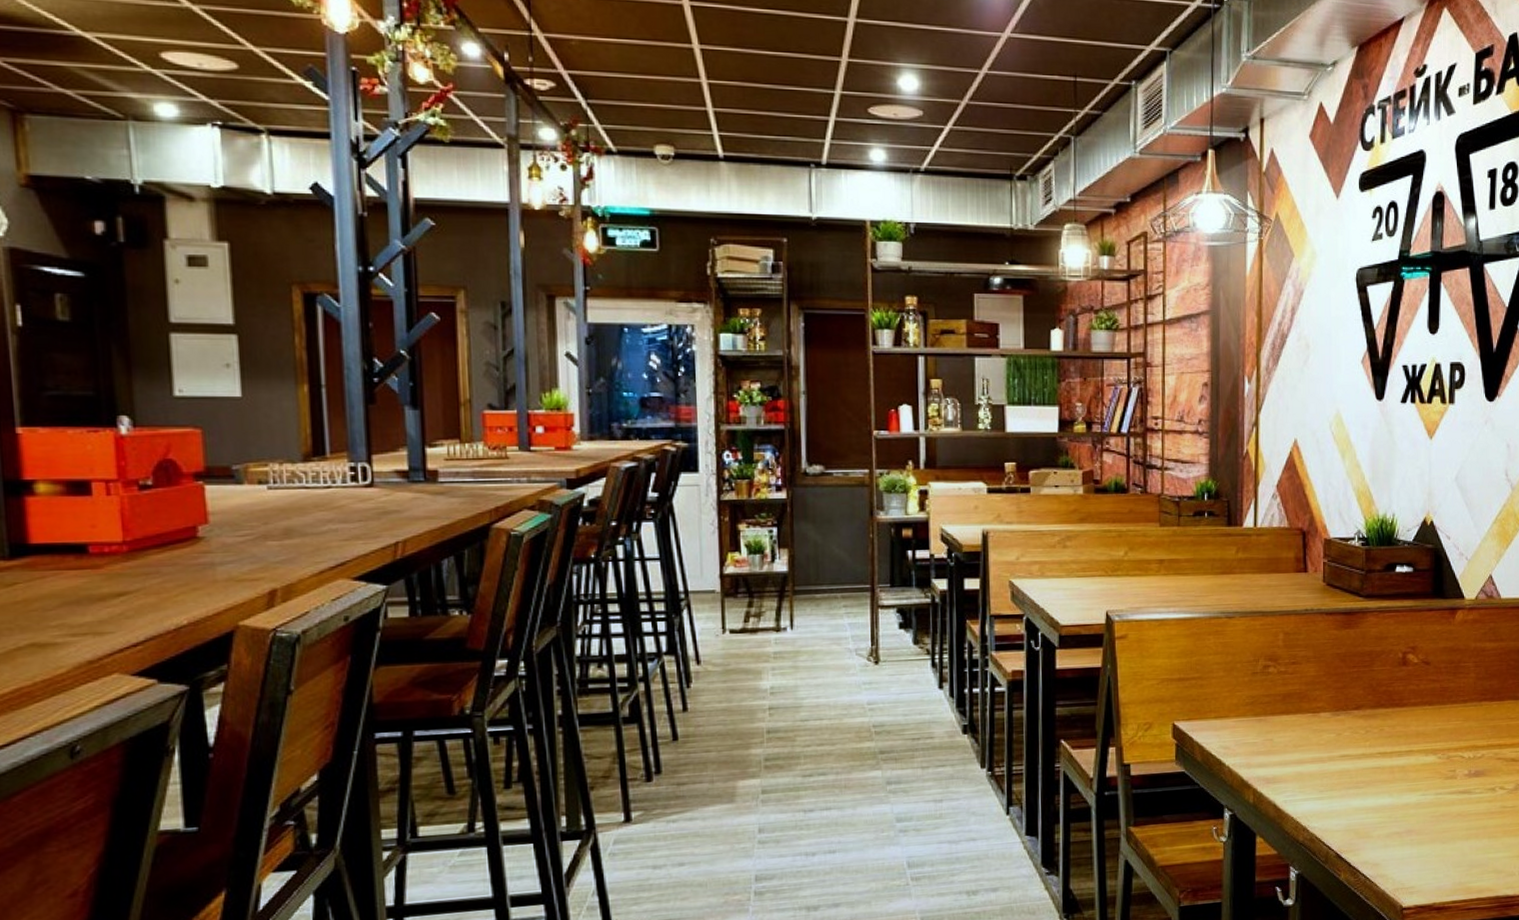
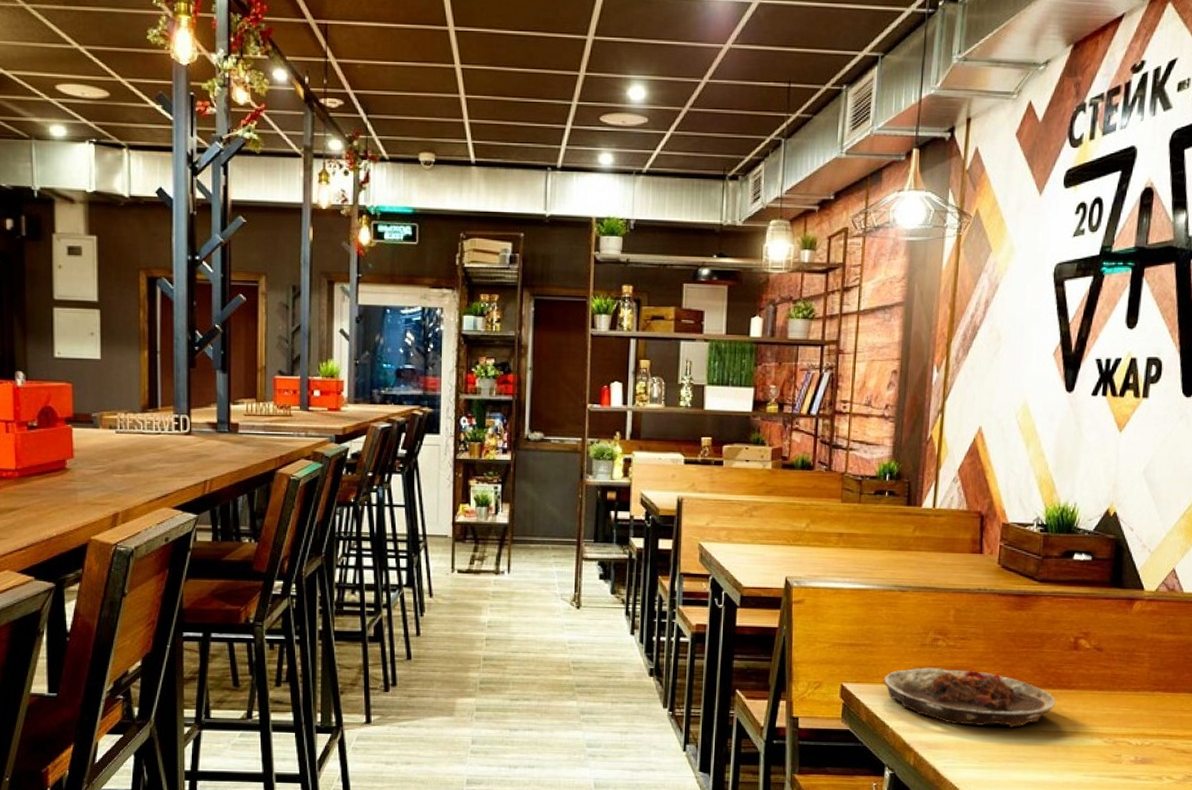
plate: none [1216,696,1390,755] -> present [884,667,1056,727]

